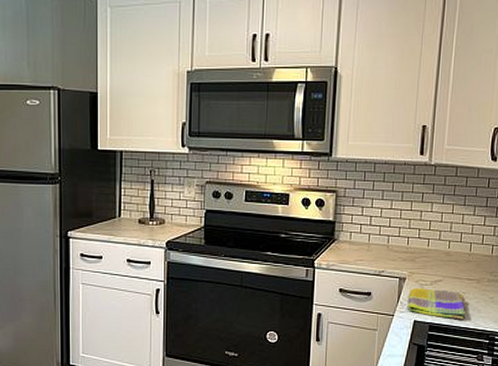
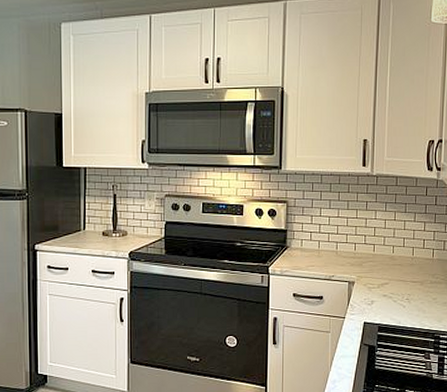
dish towel: present [407,288,467,320] -> none [357,291,412,320]

